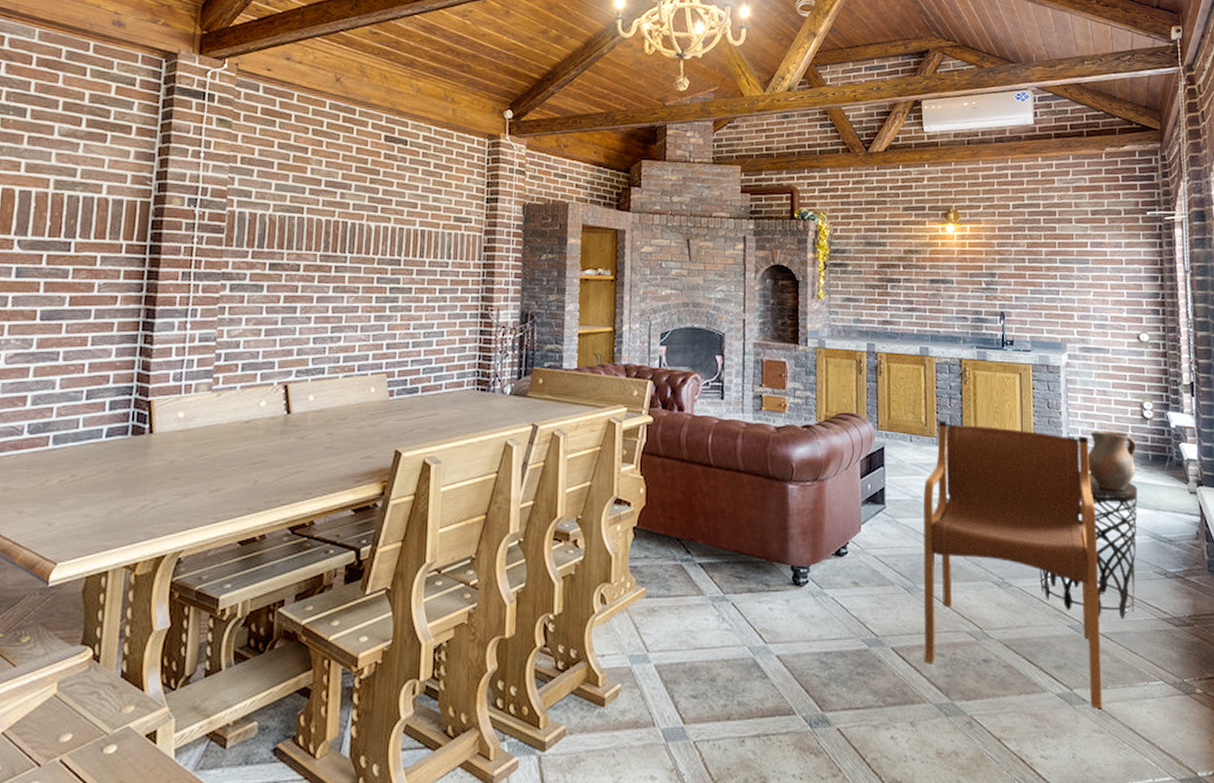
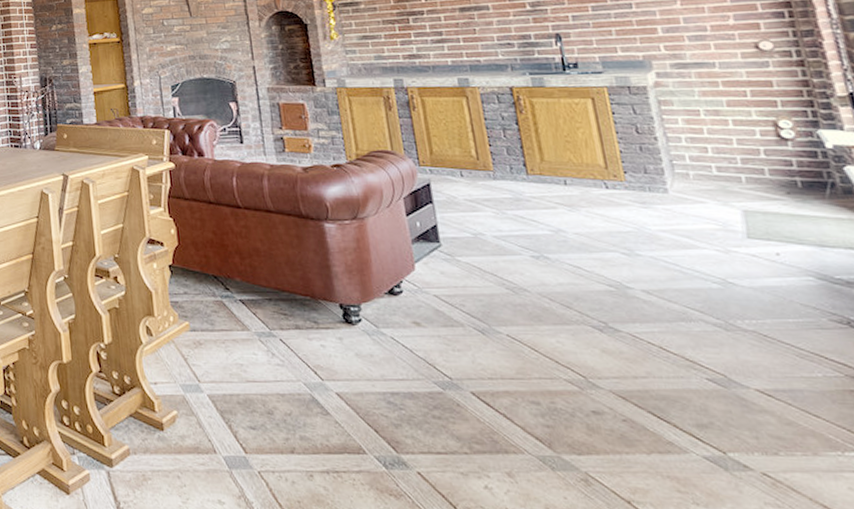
armchair: present [923,420,1103,710] -> none [485,153,776,480]
side table: present [1040,472,1137,619] -> none [655,203,806,375]
ceramic pitcher: present [1087,429,1137,491] -> none [703,154,780,224]

